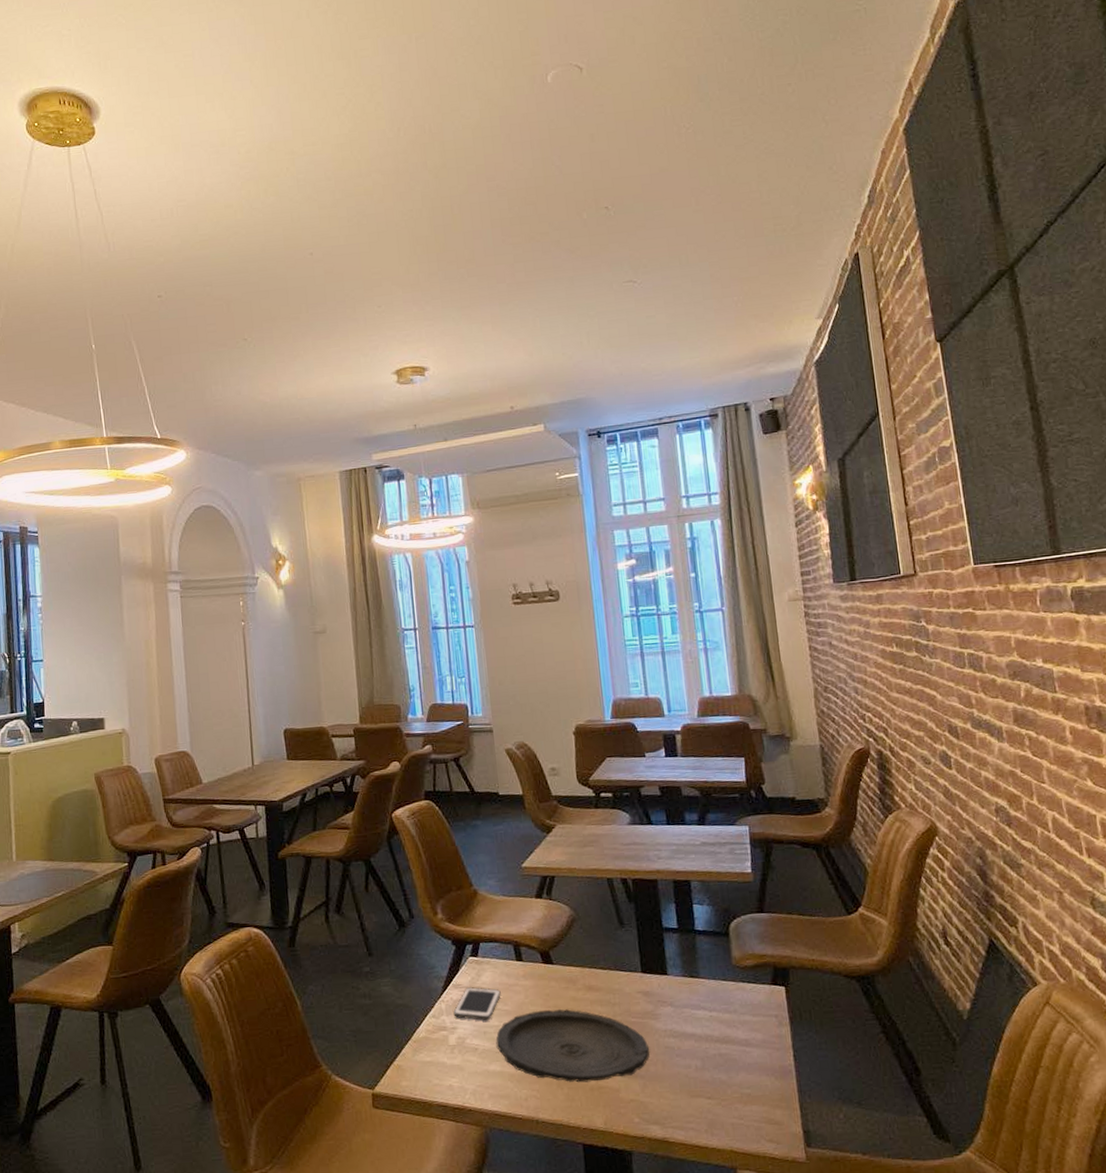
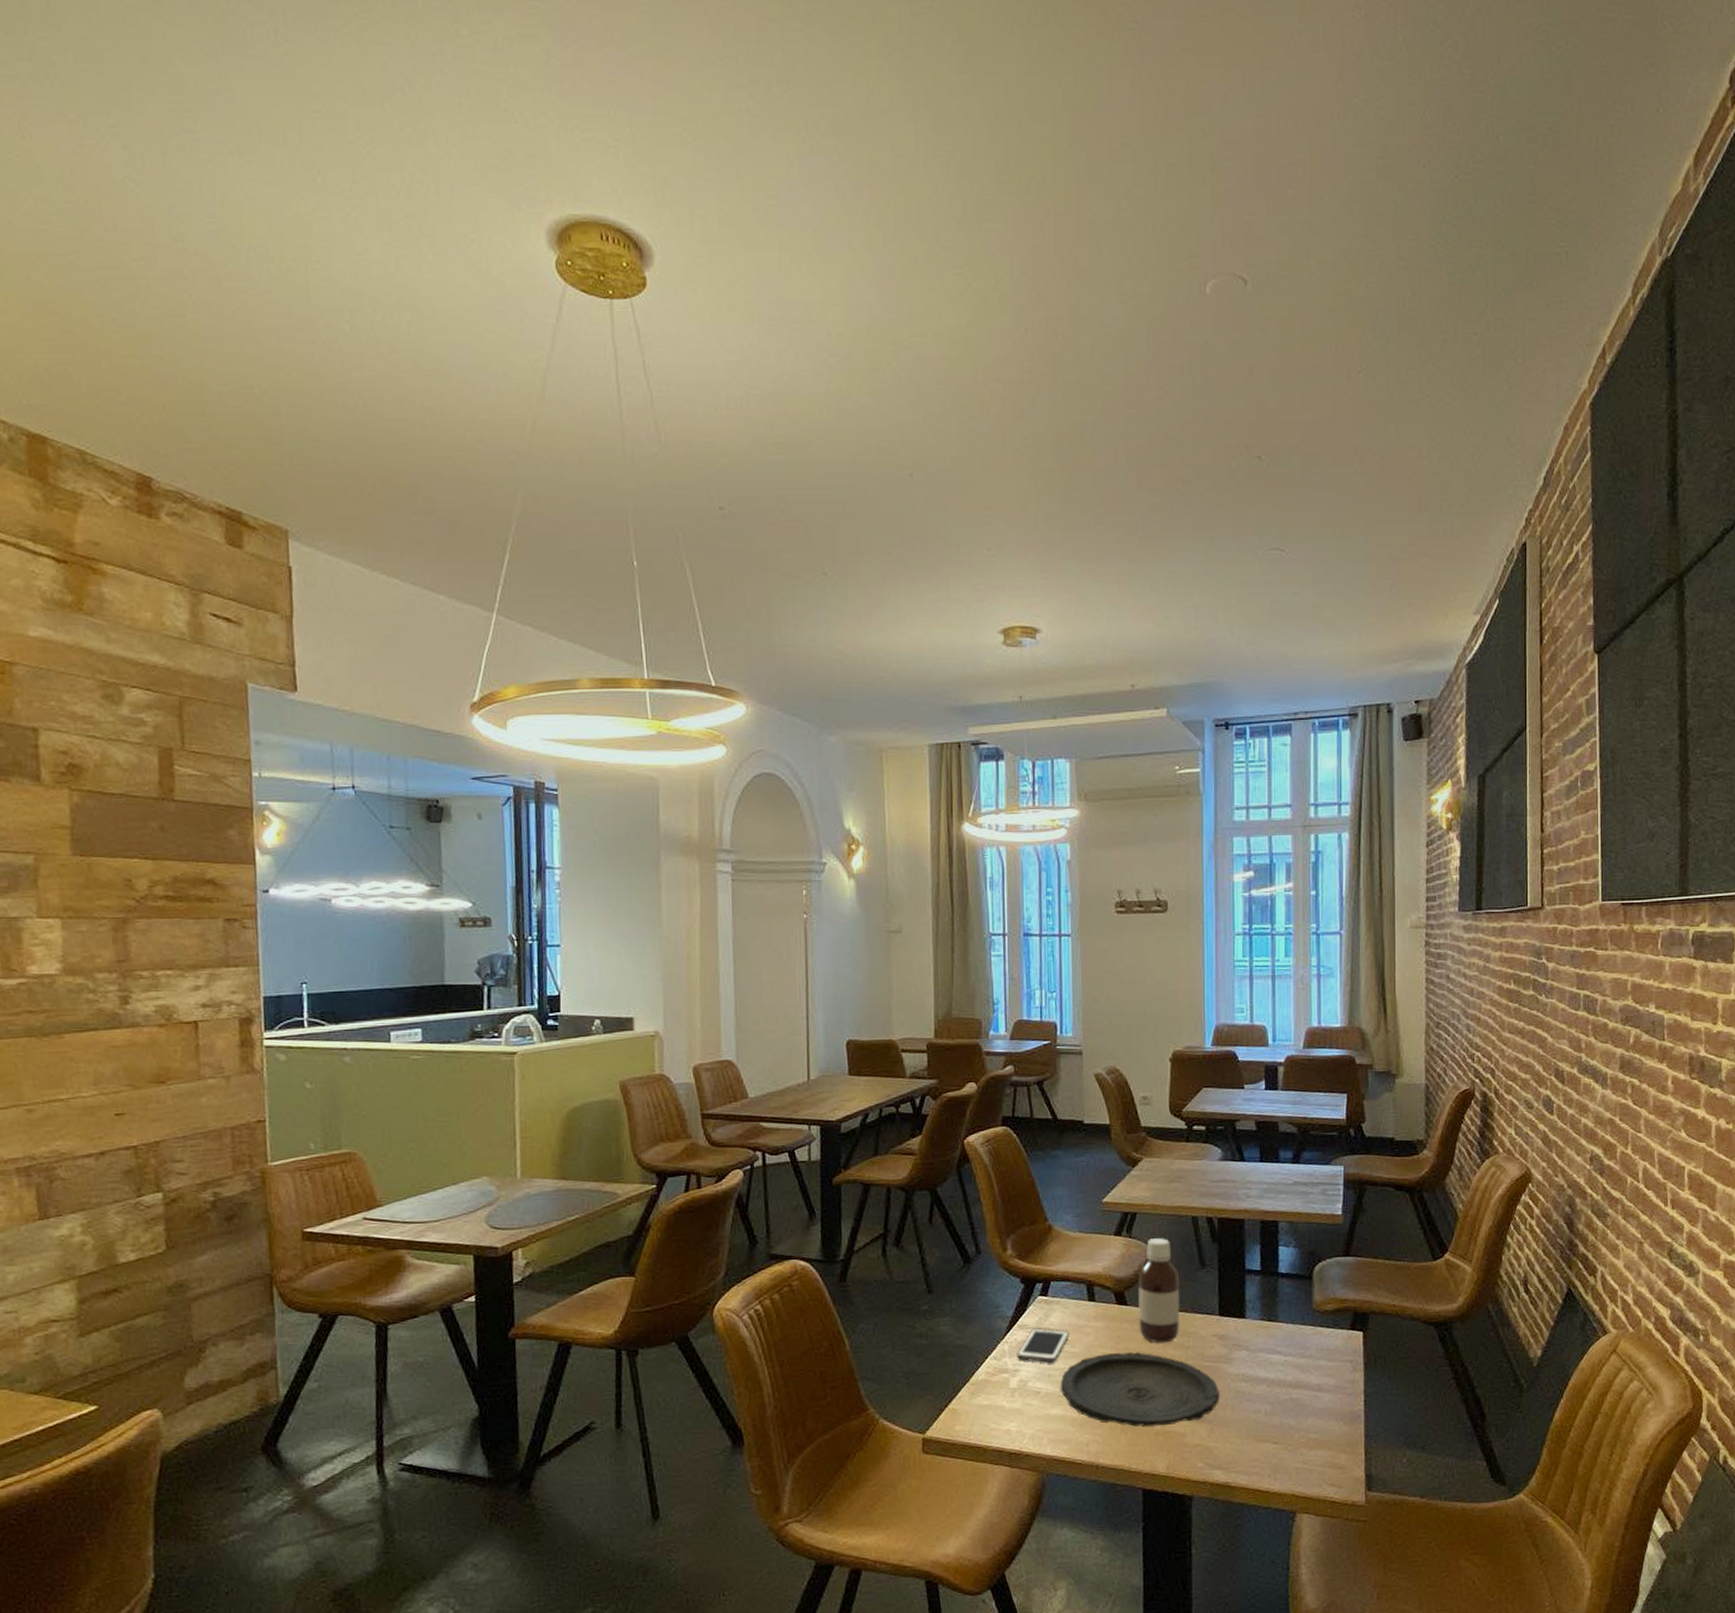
bottle: none [561,899,606,1000] -> present [1138,1238,1181,1343]

